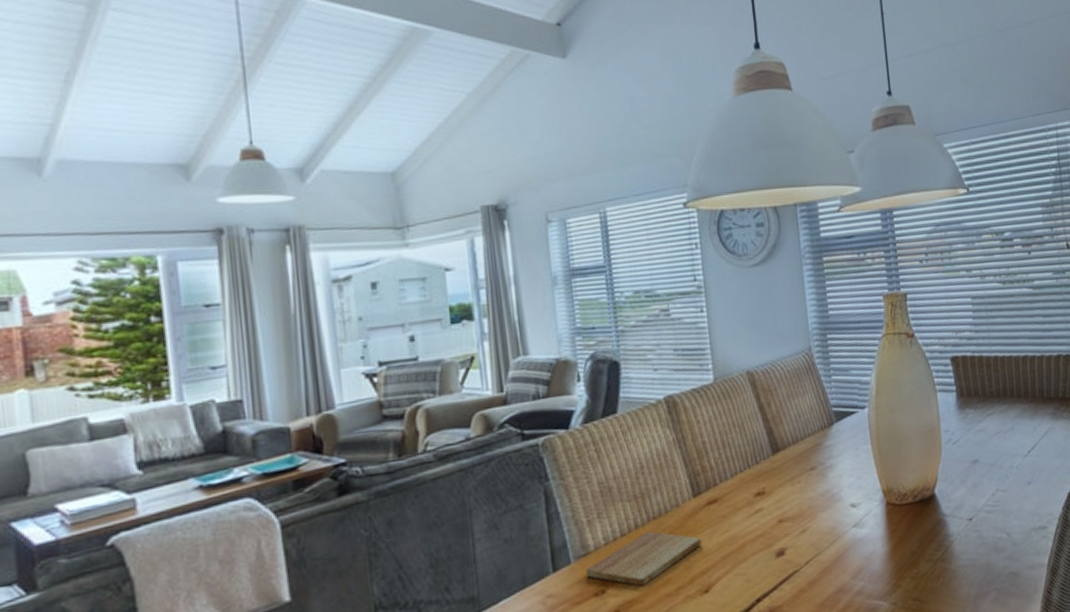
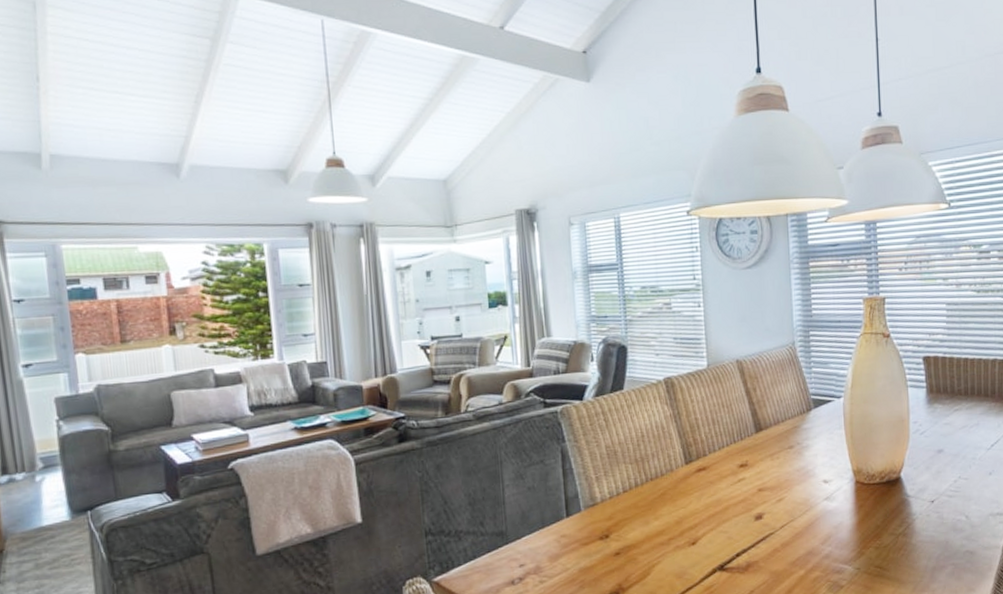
cutting board: present [585,531,702,586] -> none [593,489,691,534]

